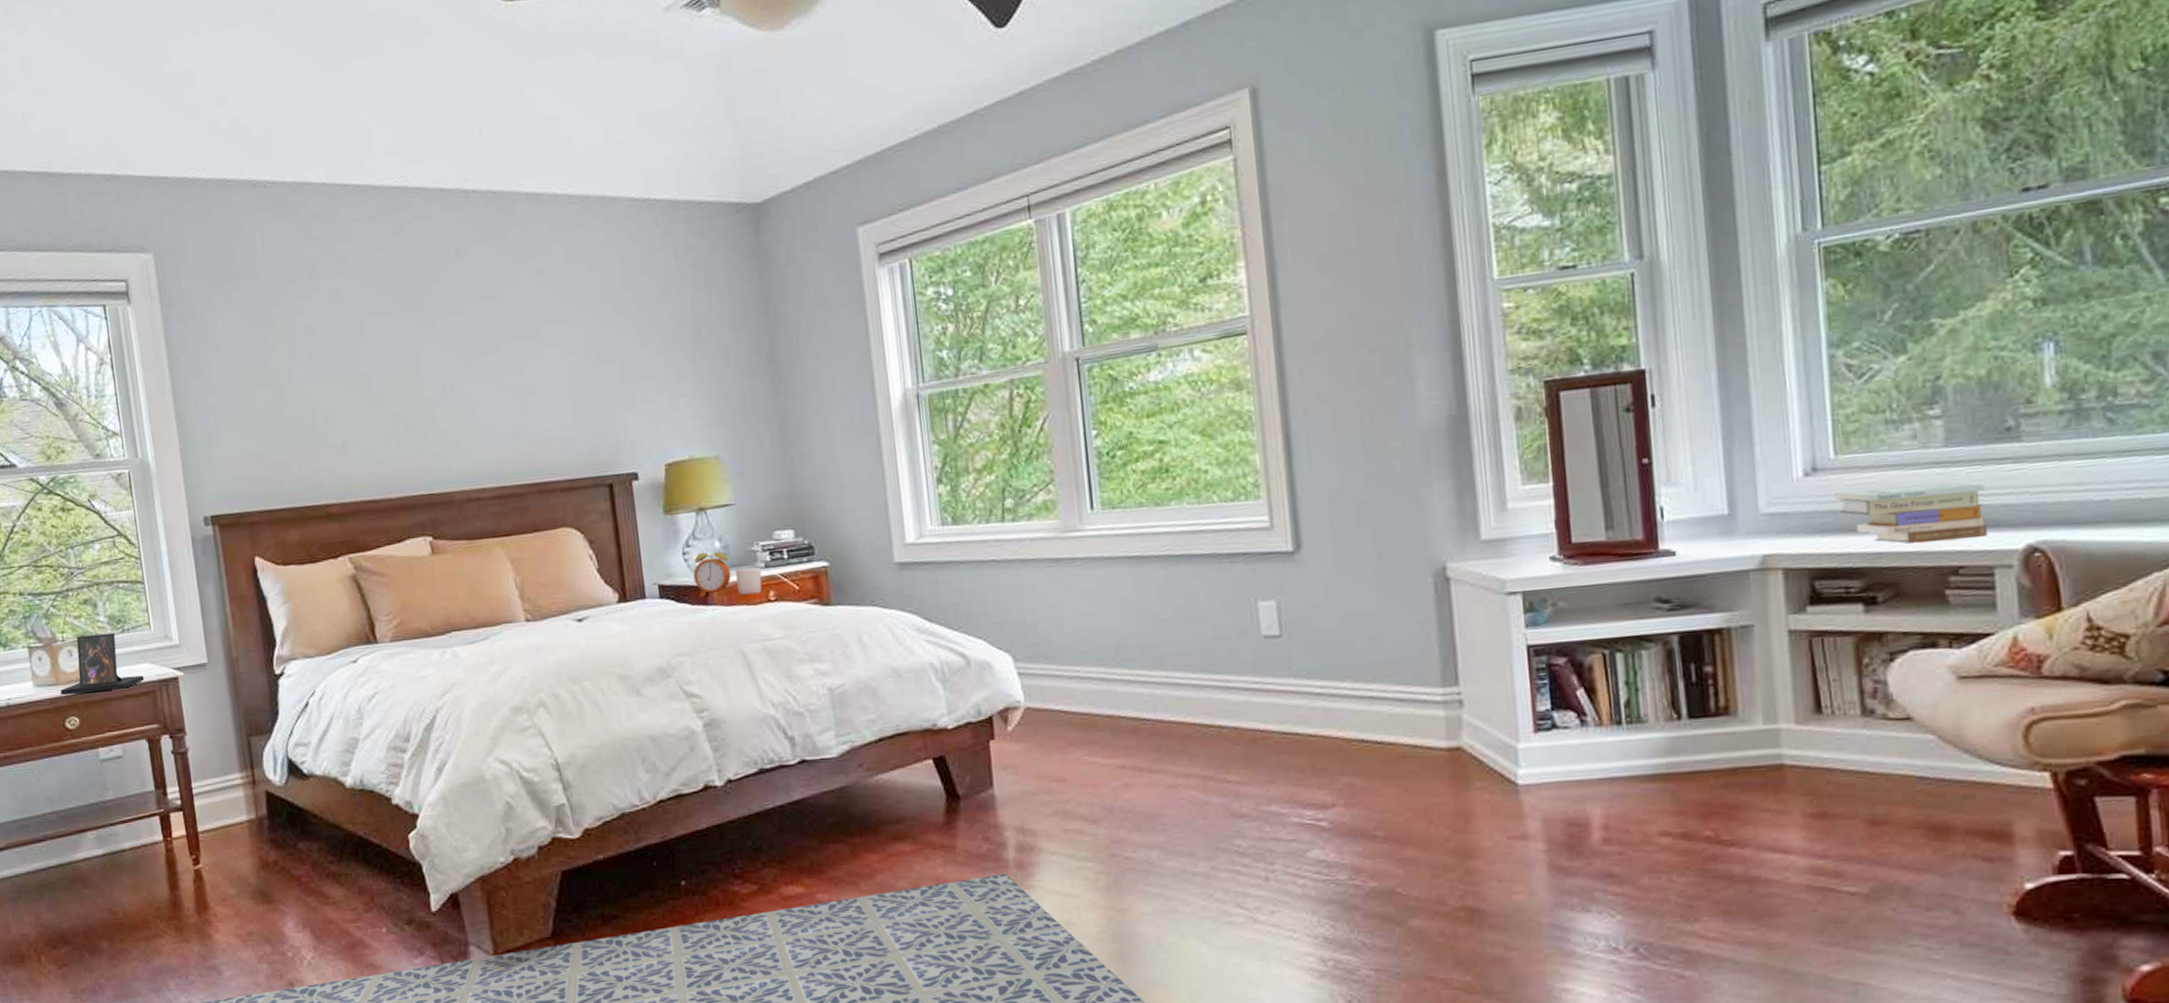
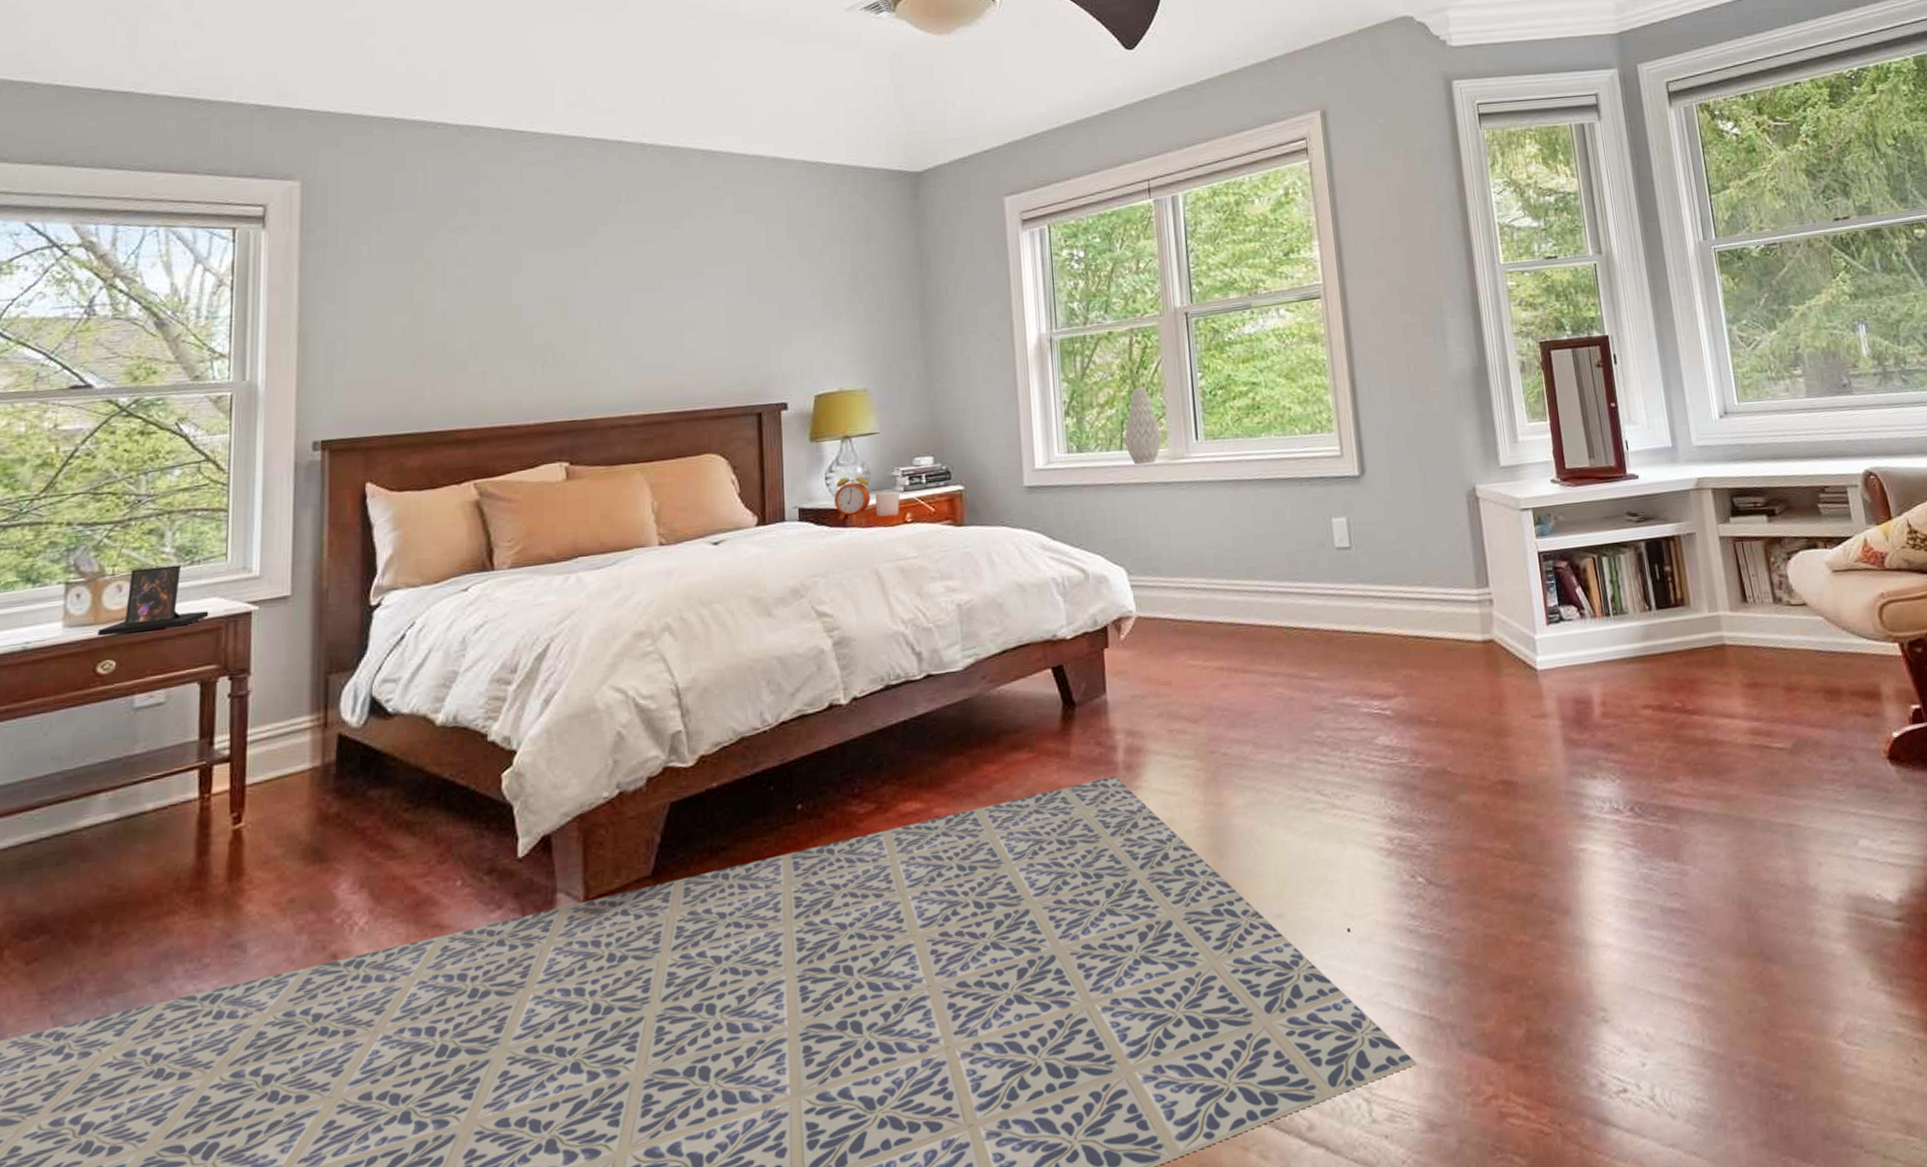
vase: none [1005,449,1051,539] -> present [1123,388,1162,465]
books: present [1835,482,1988,544] -> none [1741,424,1840,469]

